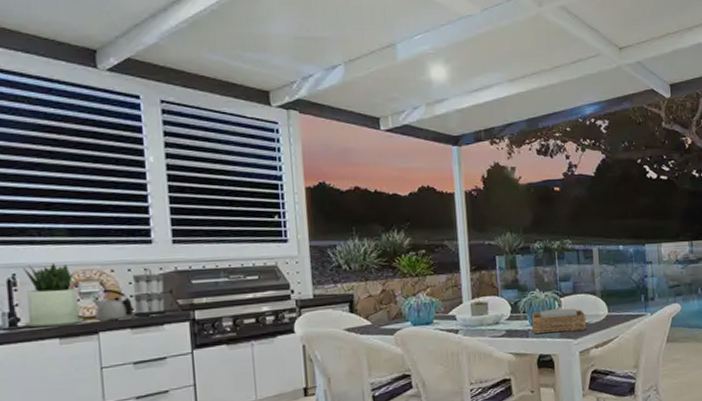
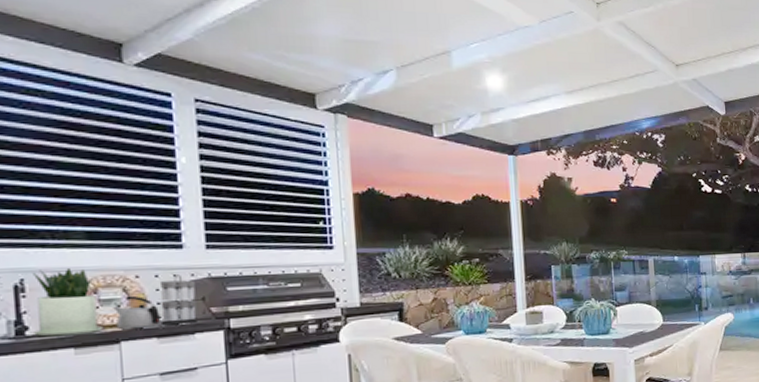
napkin holder: present [531,308,587,335] -> none [586,317,642,343]

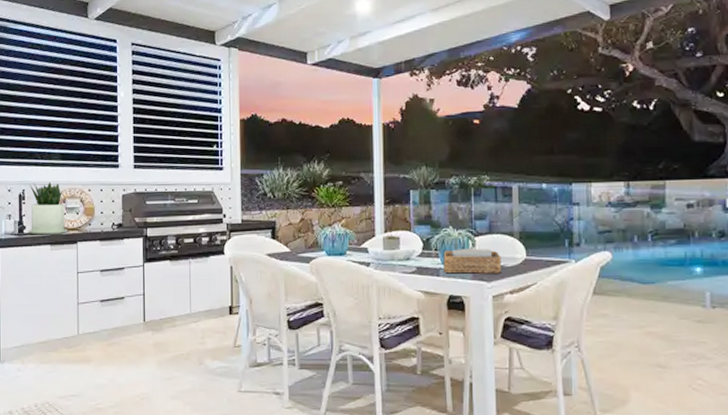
kettle: present [113,295,160,330] -> none [74,205,102,233]
spice rack: present [159,274,198,326] -> none [102,189,126,231]
napkin holder: none [586,317,642,343] -> present [443,249,502,274]

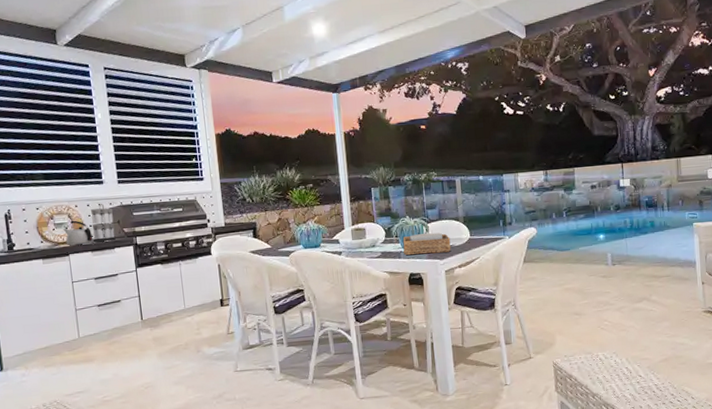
planter: present [28,182,68,235] -> none [15,201,59,251]
kettle: none [74,205,102,233] -> present [63,220,92,246]
spice rack: none [102,189,126,231] -> present [90,204,116,243]

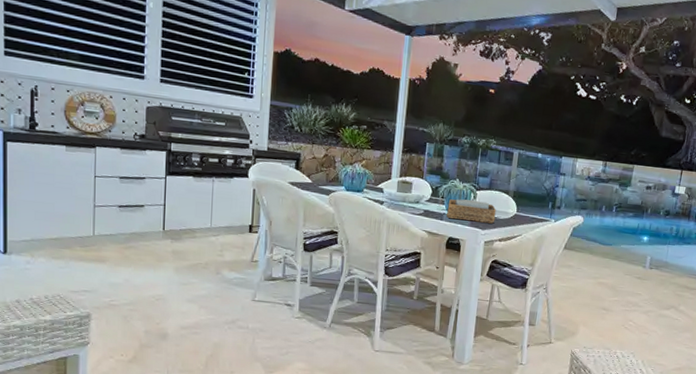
kettle: present [63,220,92,246] -> none [93,111,124,139]
spice rack: present [90,204,116,243] -> none [123,100,150,142]

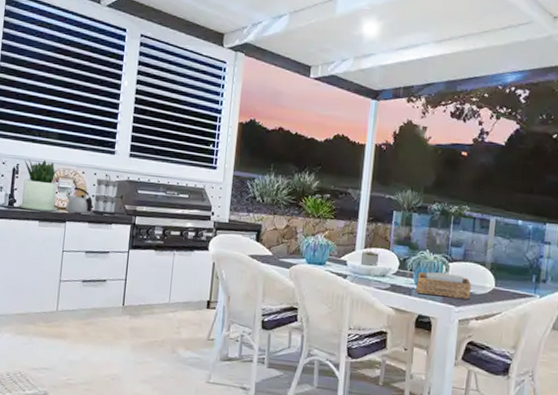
planter: none [41,80,86,137] -> present [18,159,58,213]
kettle: none [93,111,124,139] -> present [65,186,93,214]
spice rack: none [123,100,150,142] -> present [92,175,118,216]

